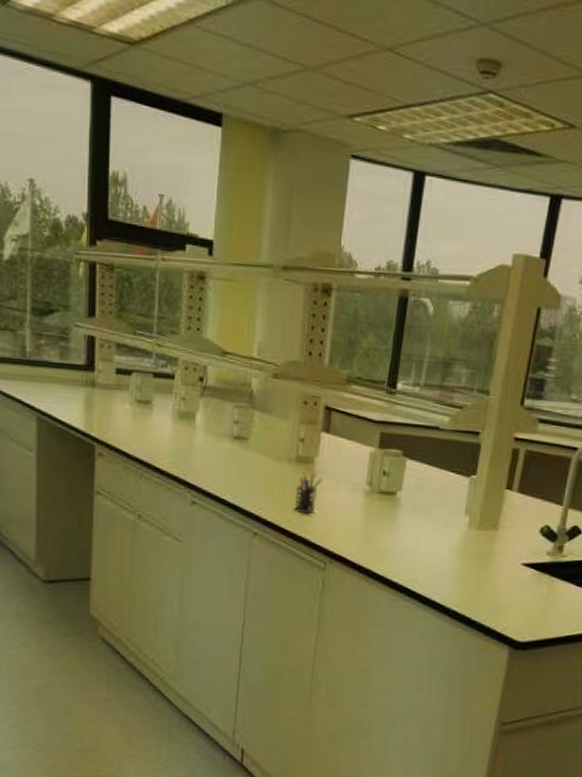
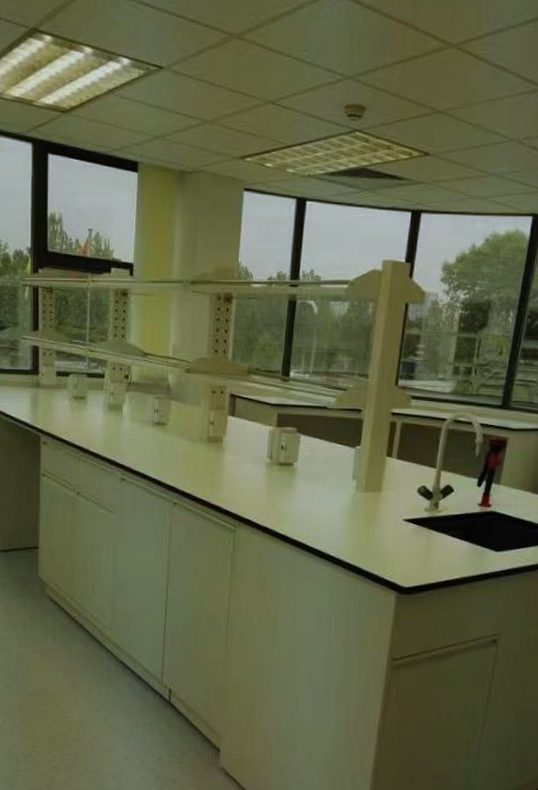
pen holder: present [294,472,322,513] -> none [207,450,230,484]

